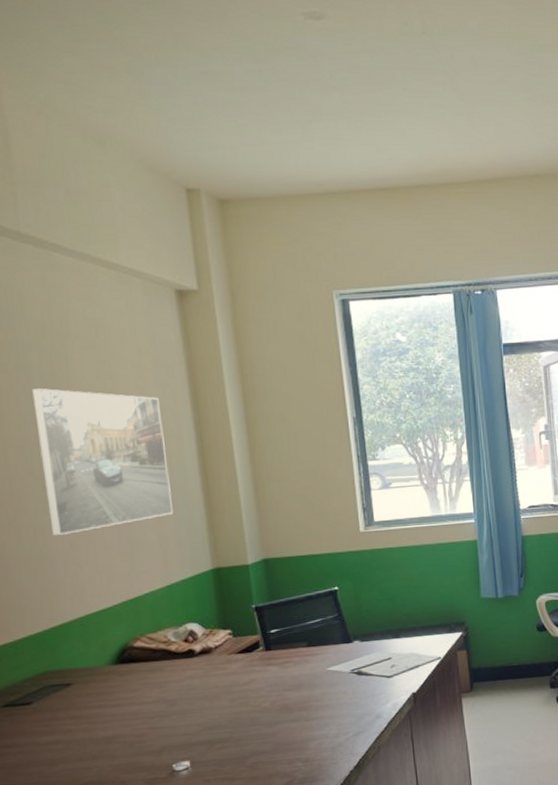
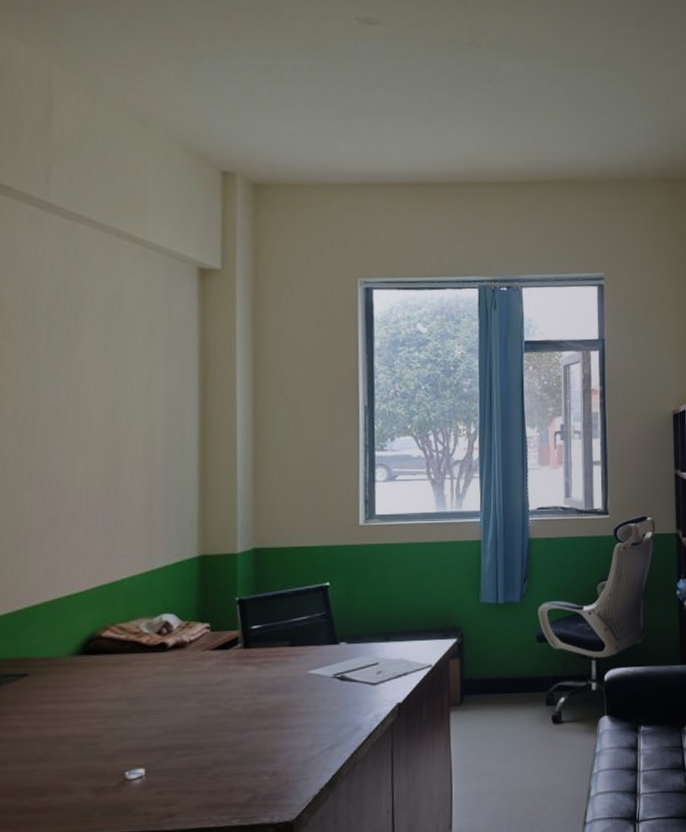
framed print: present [32,388,173,536] -> none [32,358,166,512]

